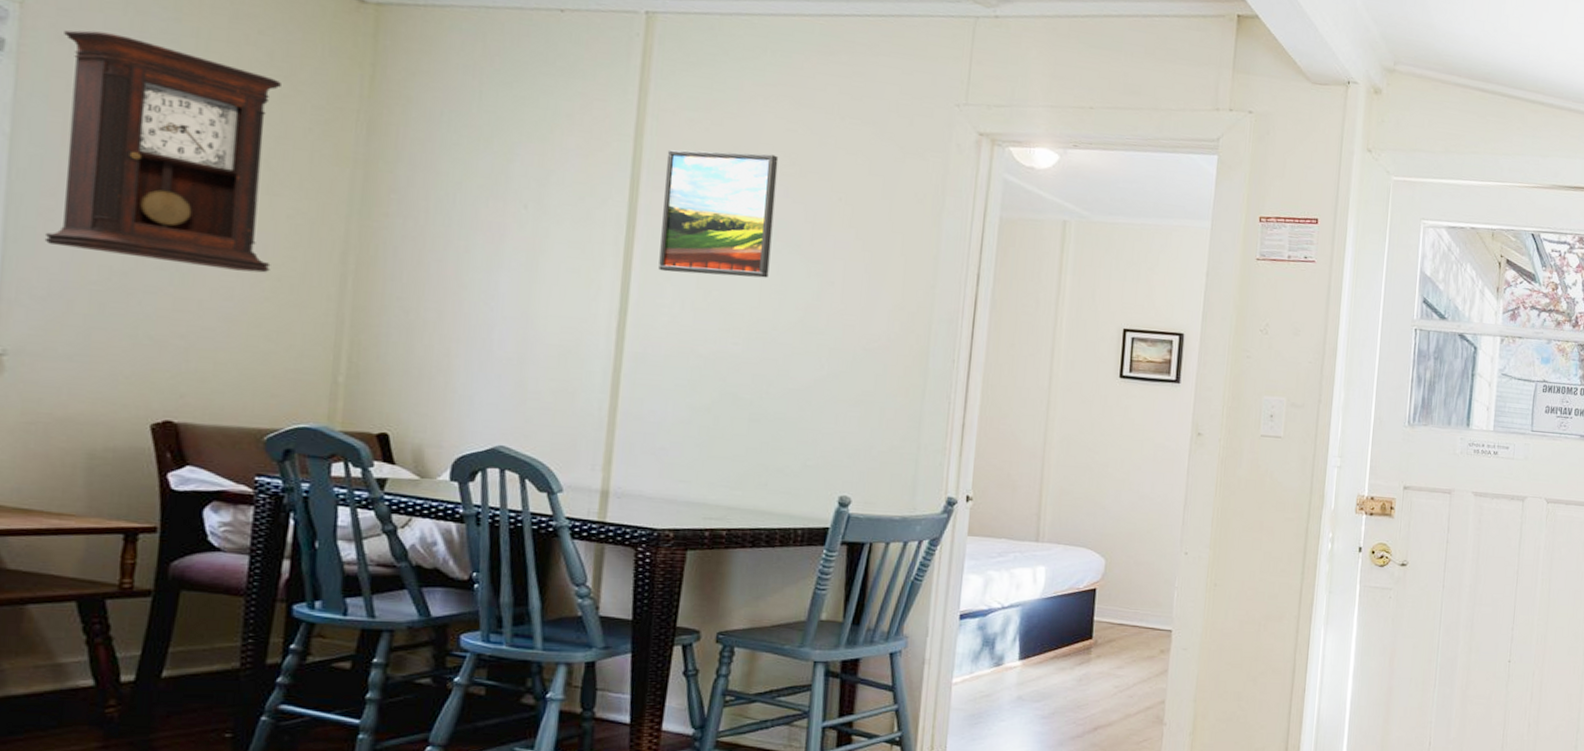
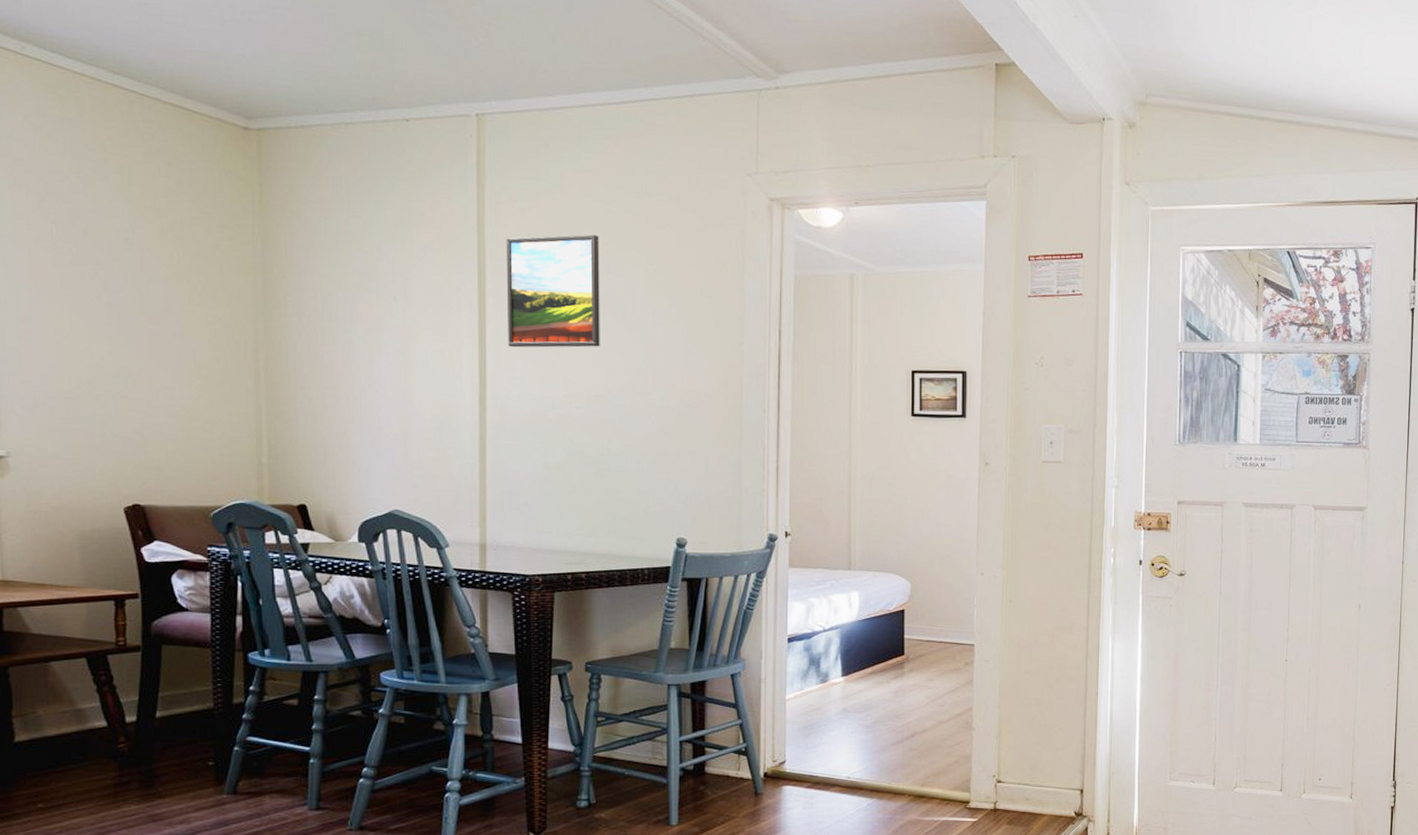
pendulum clock: present [44,29,281,273] -> none [20,175,200,373]

